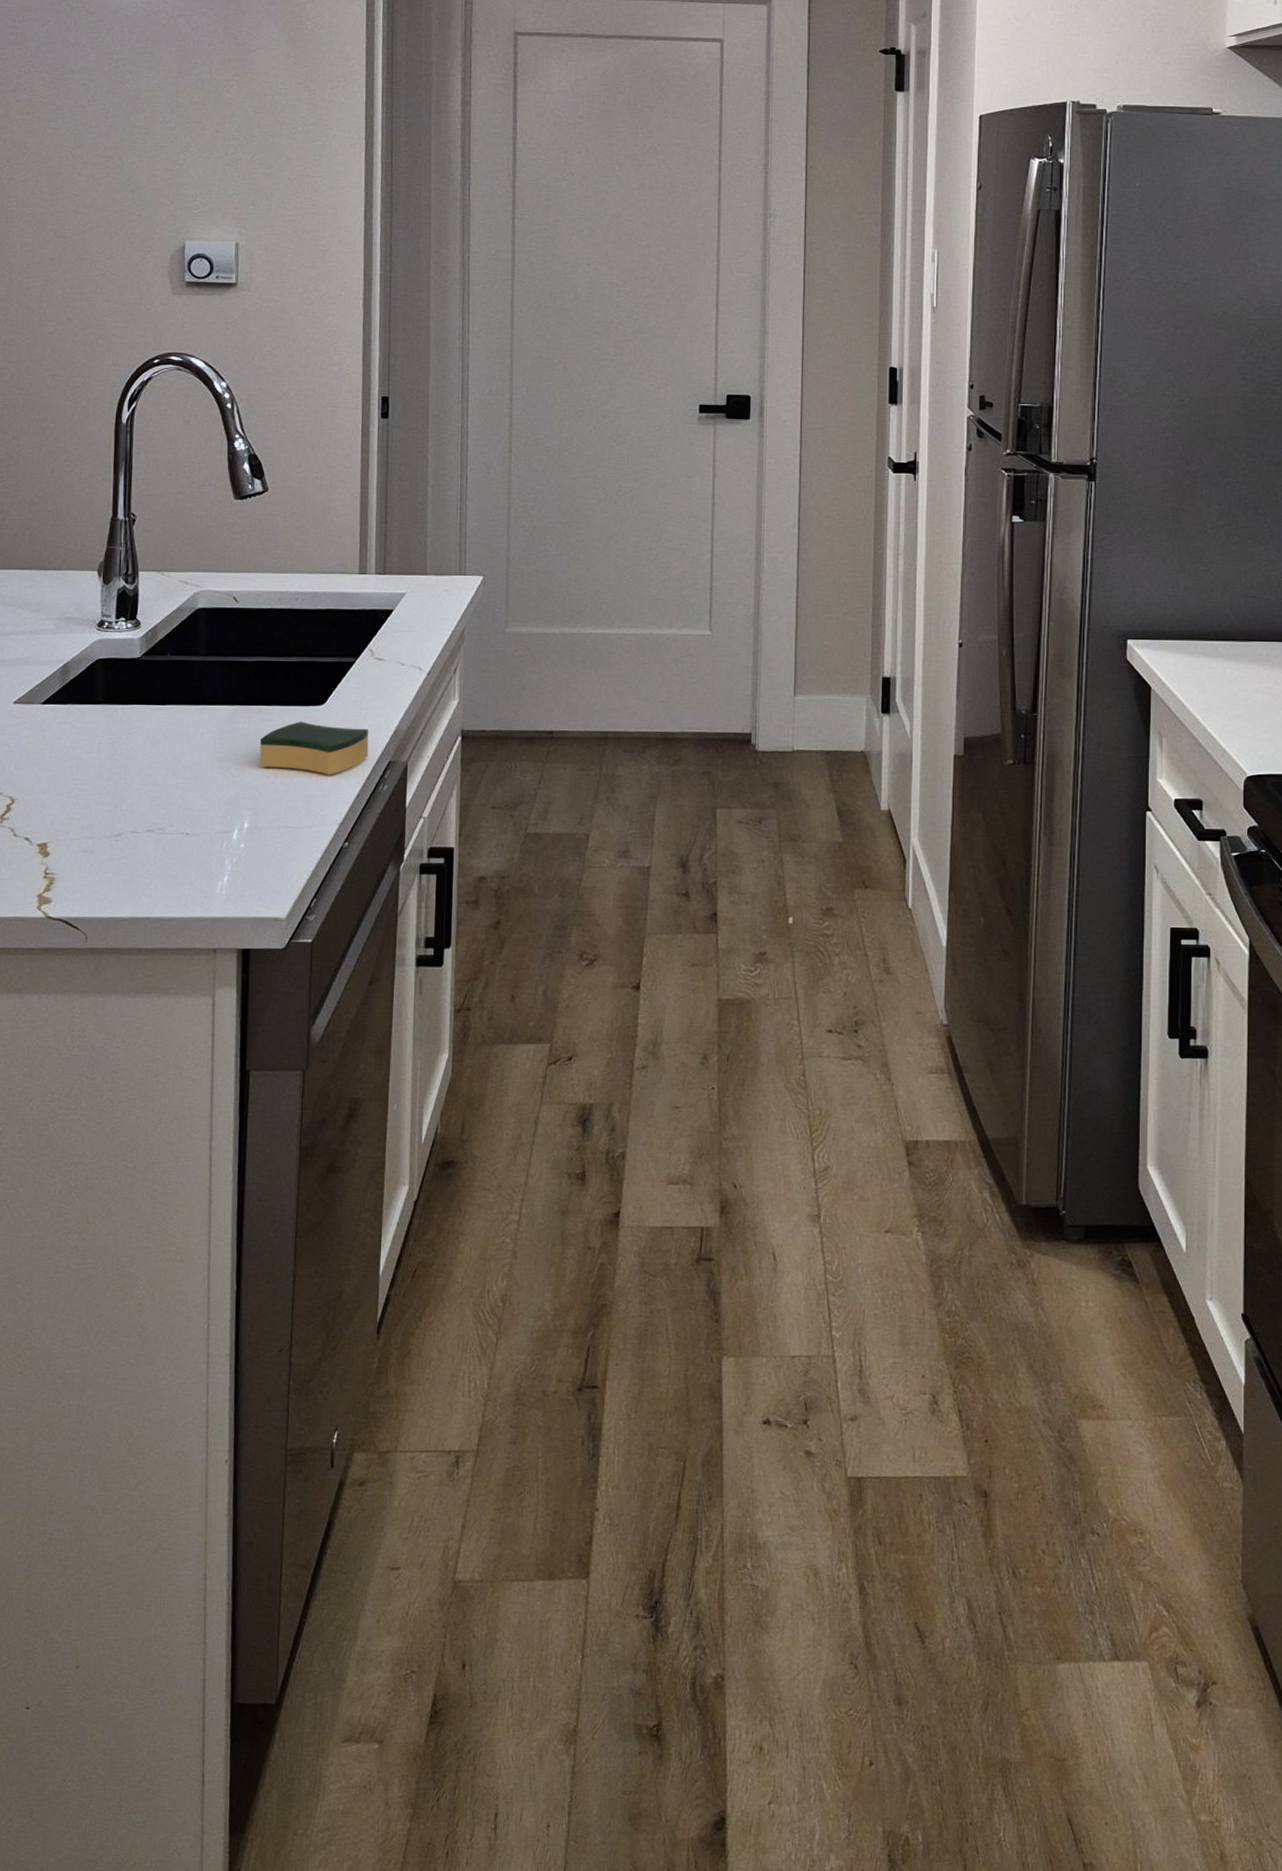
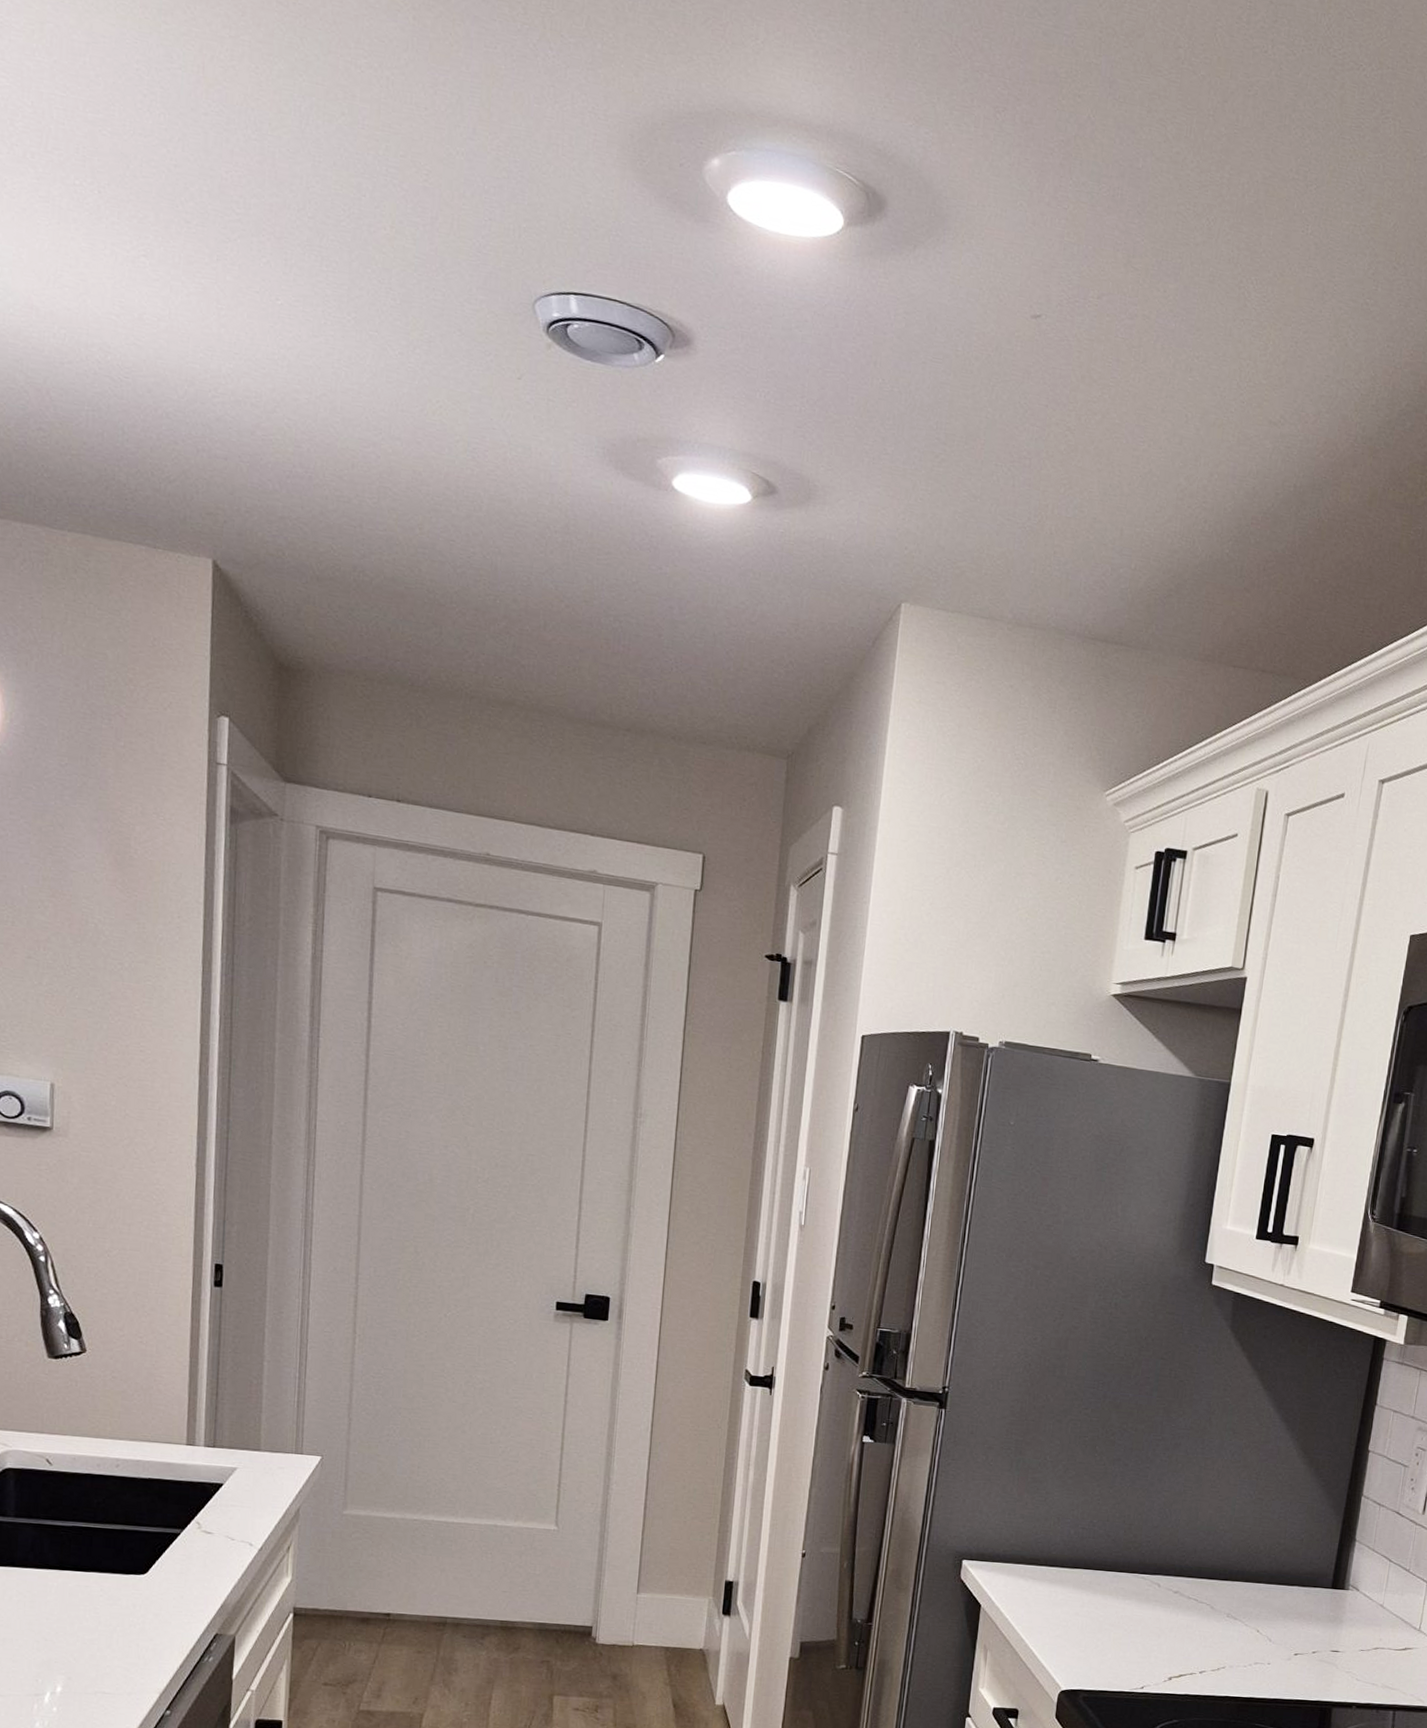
sponge: present [259,721,369,775] -> none [74,1589,194,1645]

